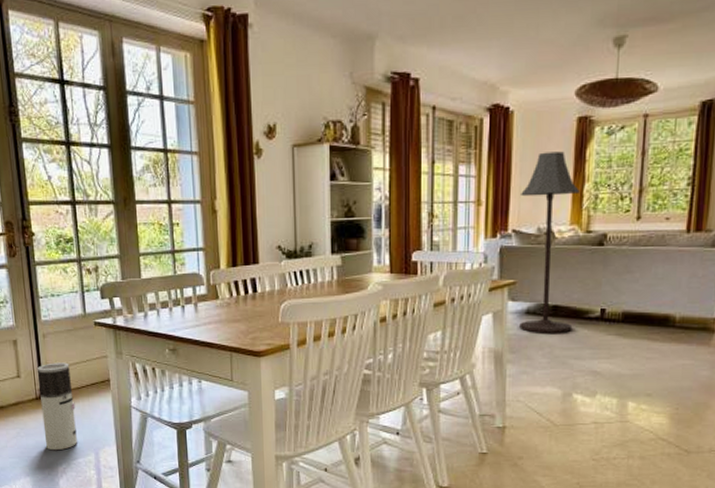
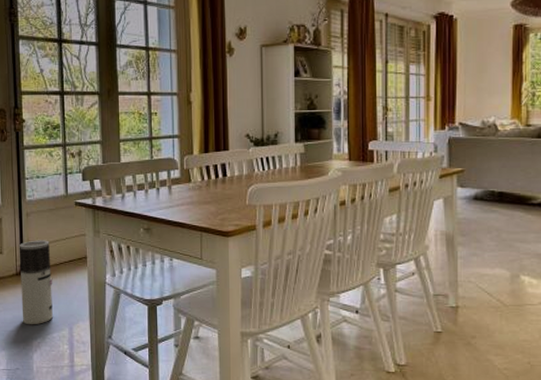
floor lamp: present [519,151,581,333] -> none [466,54,519,218]

